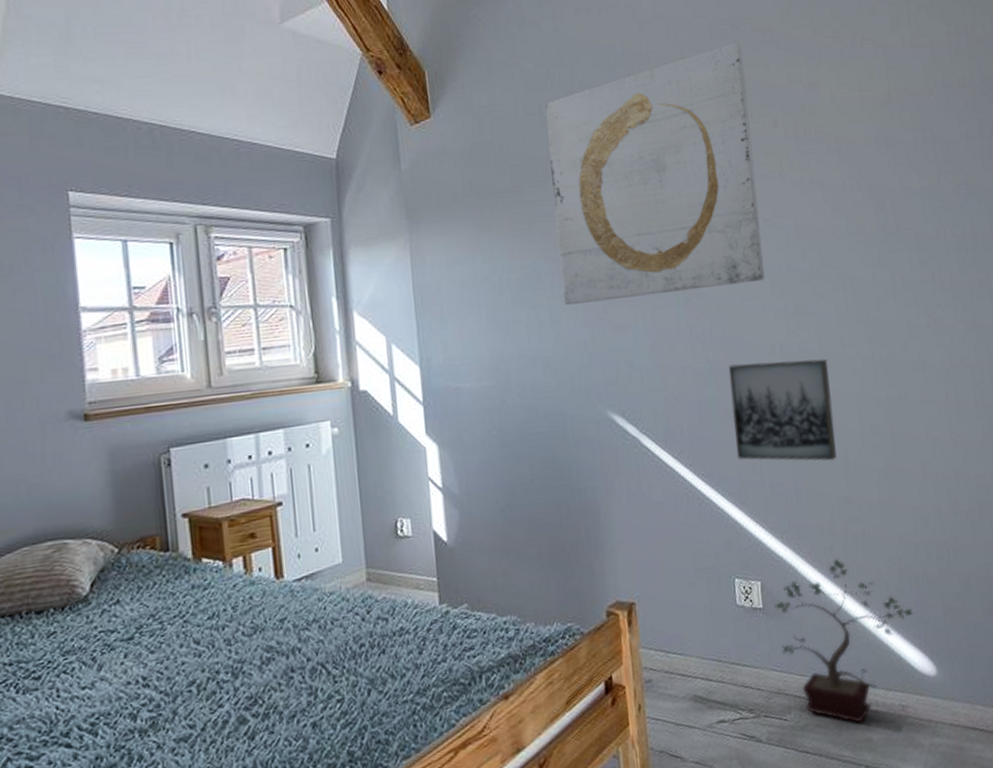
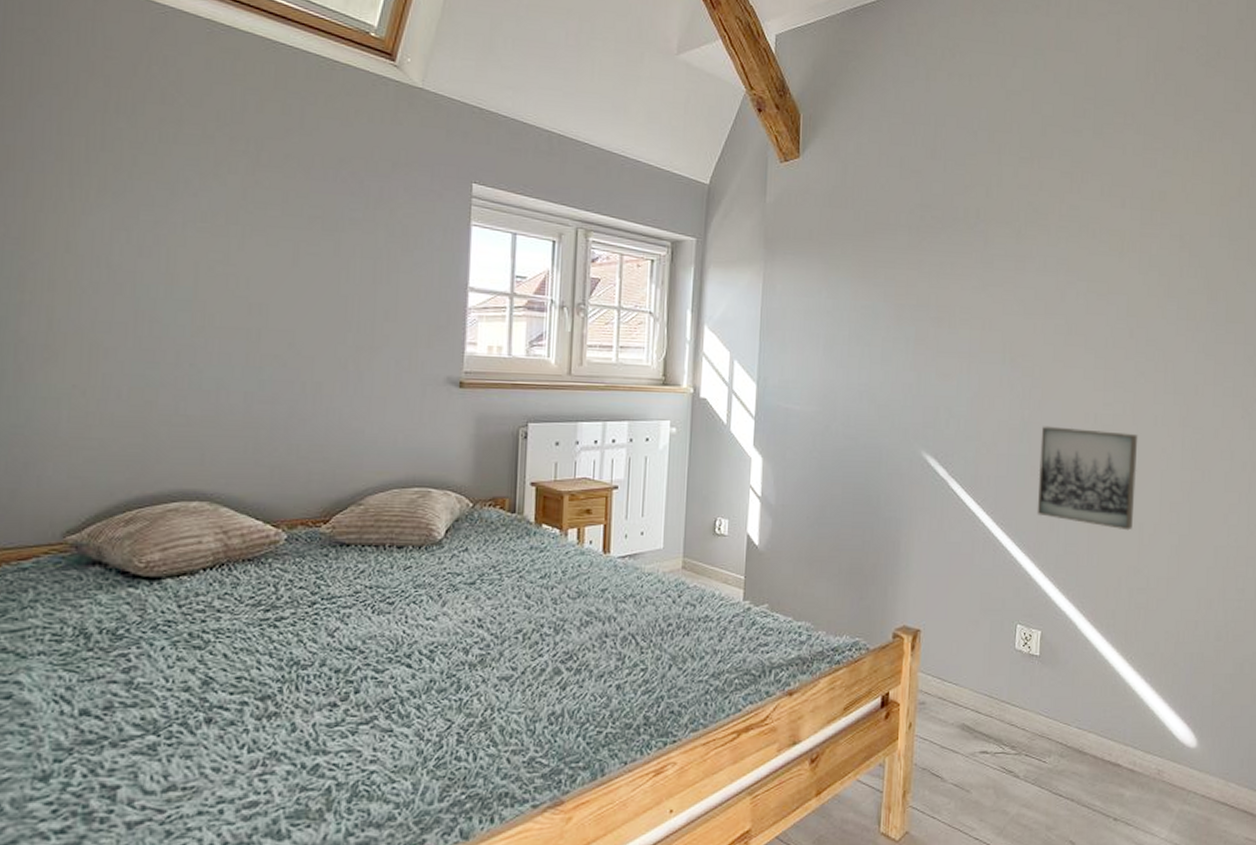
wall art: present [544,42,765,306] -> none [897,121,1102,352]
potted plant: present [774,558,914,724] -> none [1050,623,1184,778]

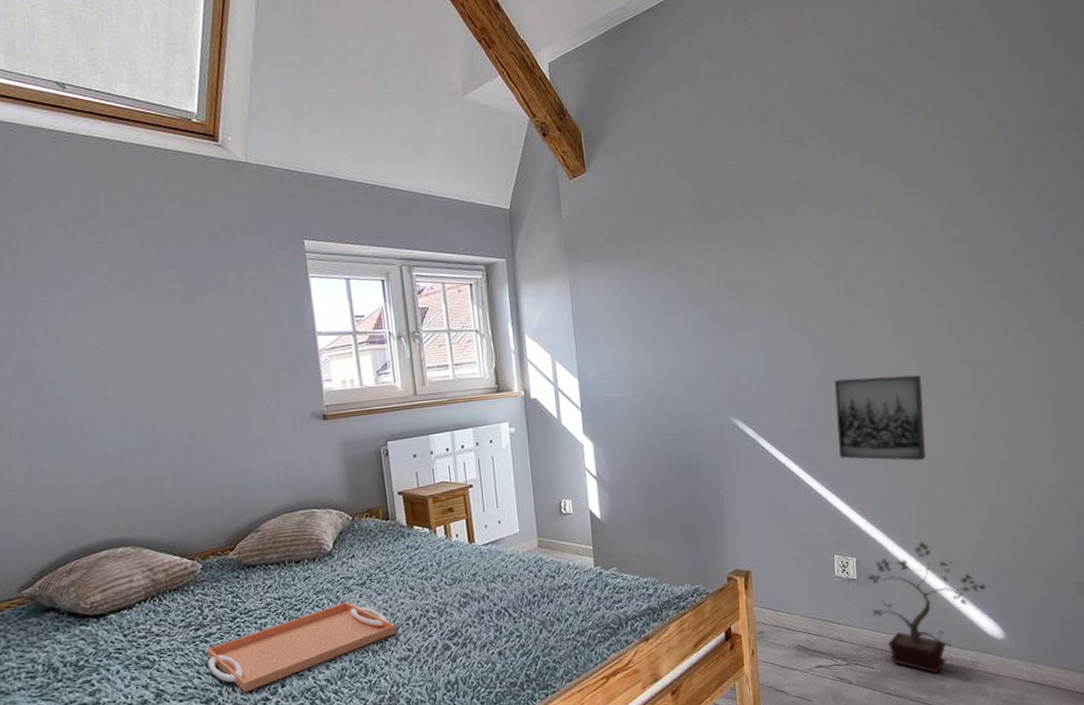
serving tray: none [272,602,502,694] -> present [206,602,397,693]
potted plant: none [1050,623,1184,778] -> present [867,541,987,674]

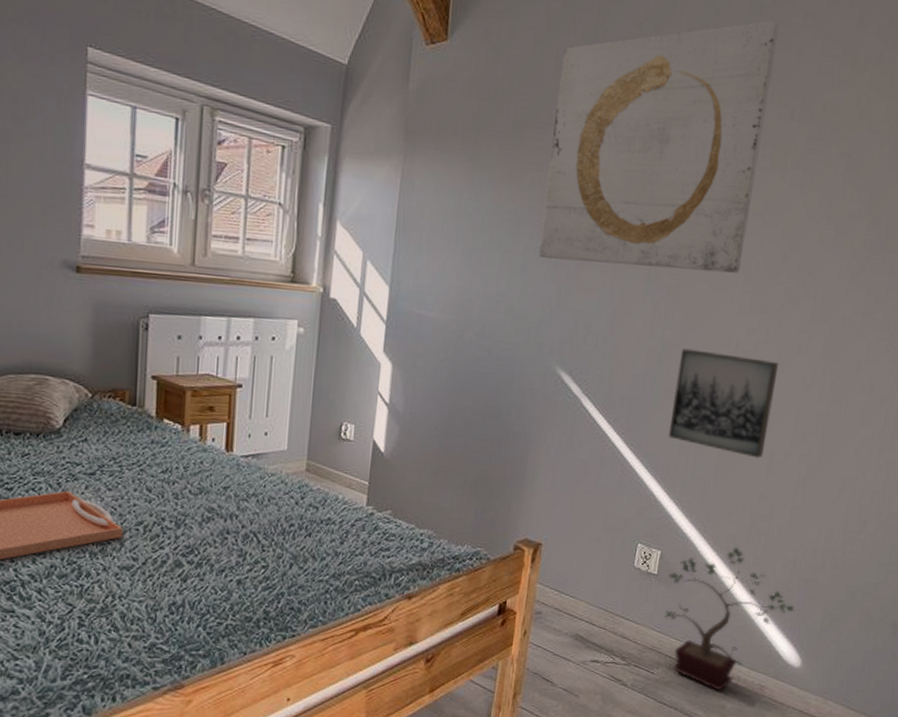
wall art: none [681,97,868,330] -> present [538,20,779,273]

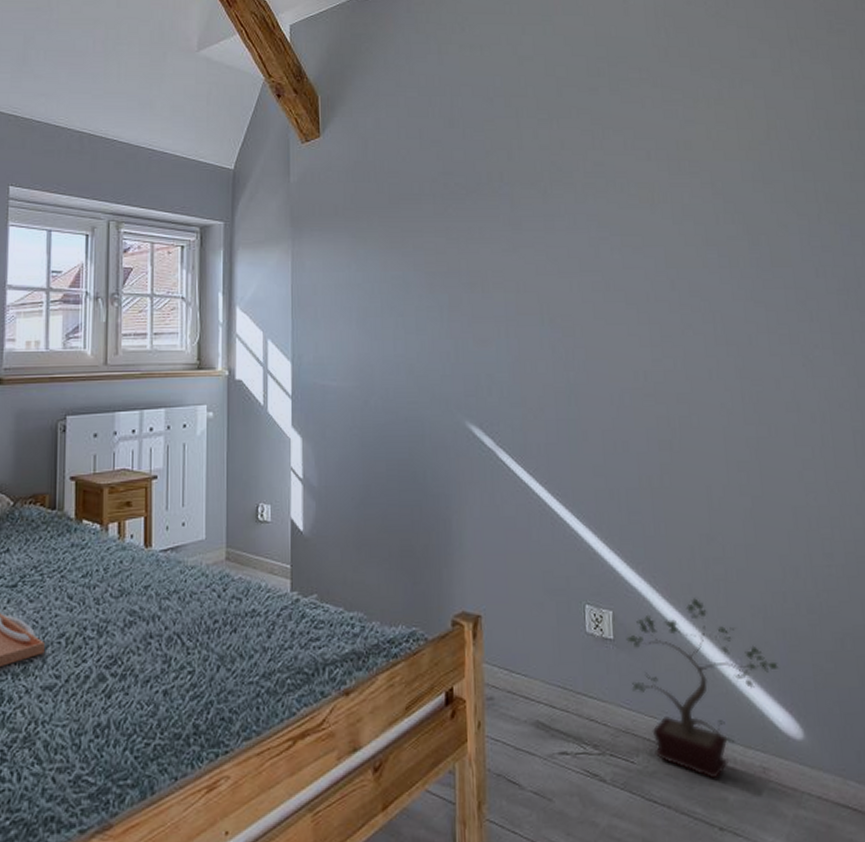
wall art: present [538,20,779,273] -> none [425,79,631,317]
wall art: present [668,348,779,459] -> none [589,387,700,495]

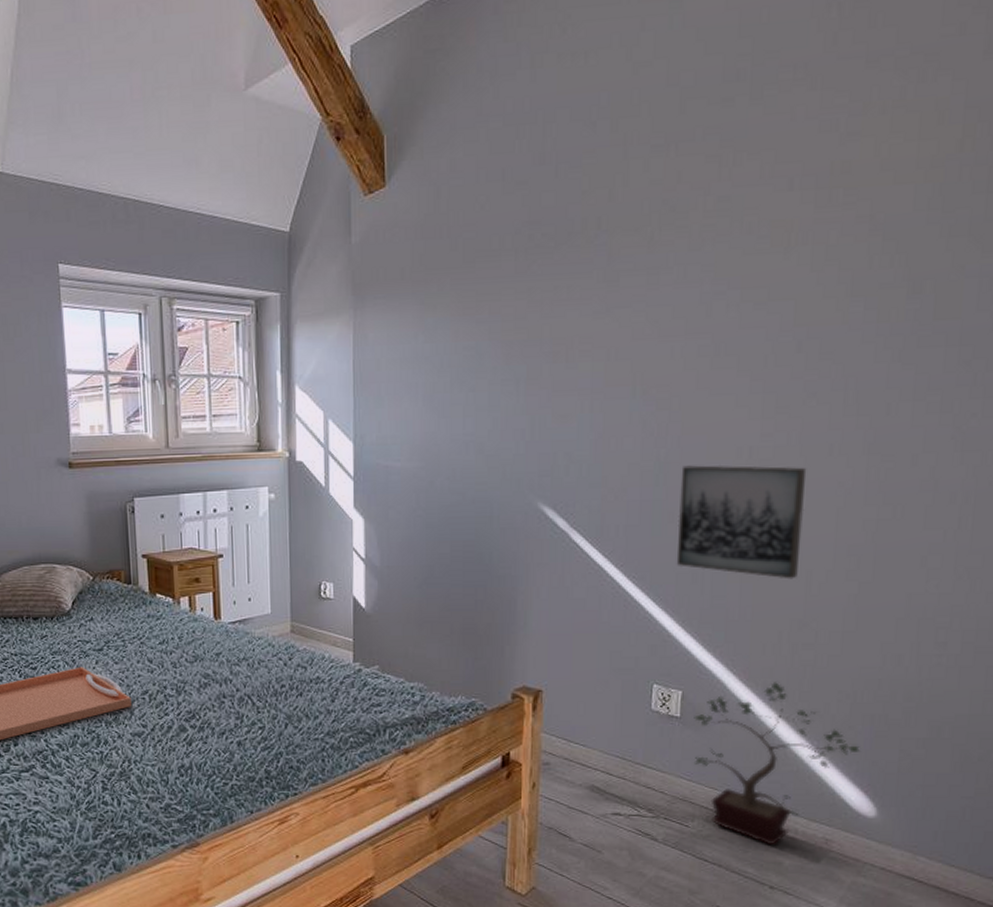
wall art: none [589,387,700,495] -> present [676,465,807,579]

